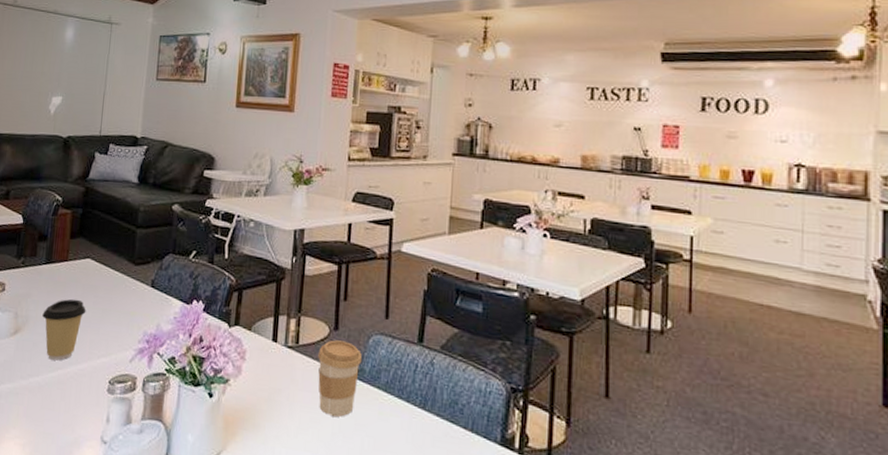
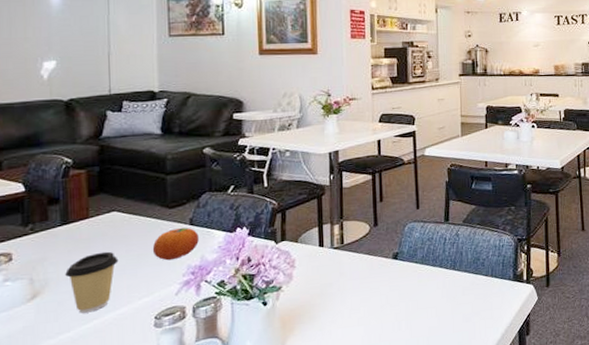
fruit: none [115,288,158,323] -> present [152,227,199,261]
coffee cup: present [318,340,363,418] -> none [362,233,401,294]

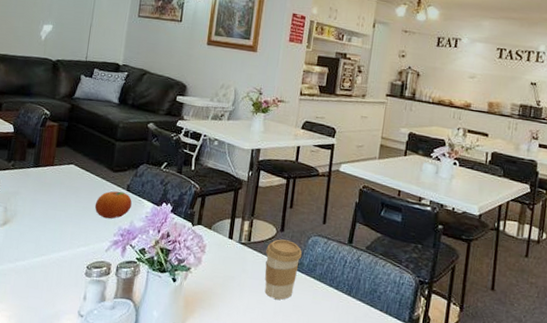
coffee cup: present [65,251,119,313] -> none [29,197,69,249]
coffee cup: none [362,233,401,294] -> present [264,239,302,300]

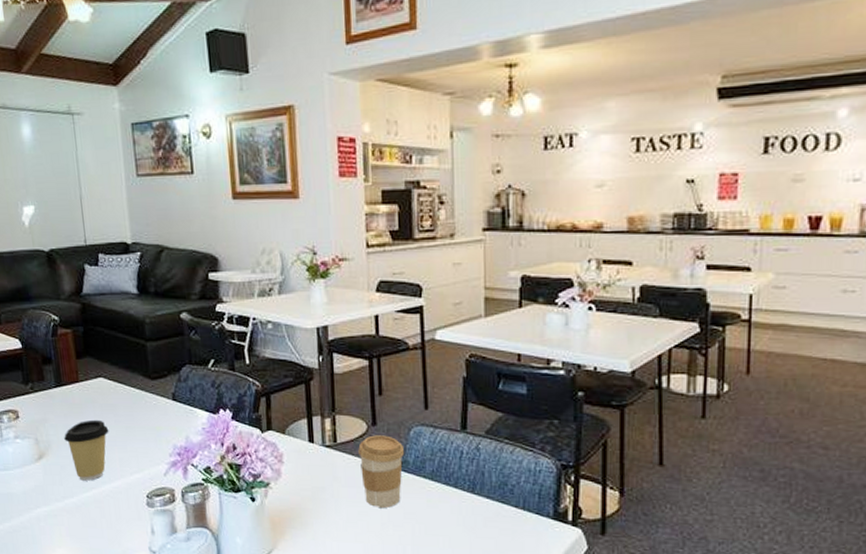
coffee cup: none [29,197,69,249] -> present [64,419,109,481]
fruit: present [94,191,132,219] -> none [138,402,183,437]

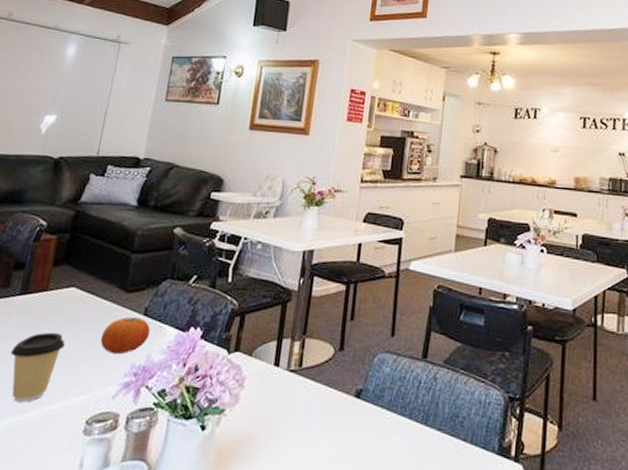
fruit: none [138,402,183,437] -> present [100,316,150,355]
coffee cup: present [358,435,405,509] -> none [320,360,367,441]

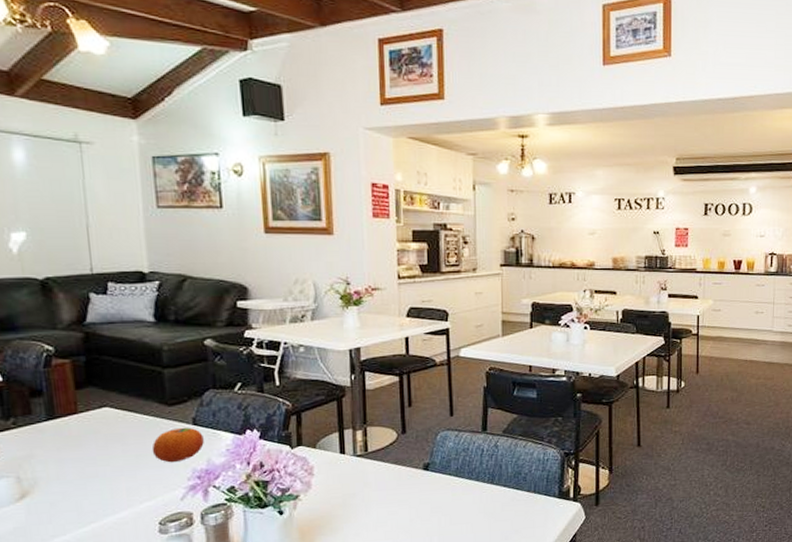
coffee cup: present [10,332,65,402] -> none [56,450,115,516]

